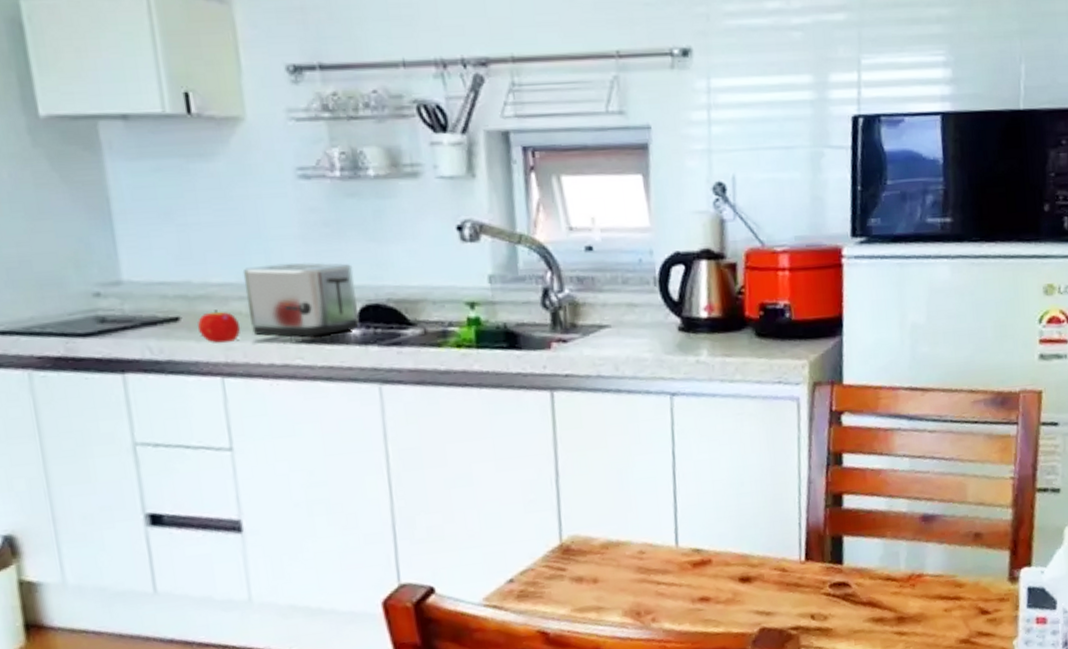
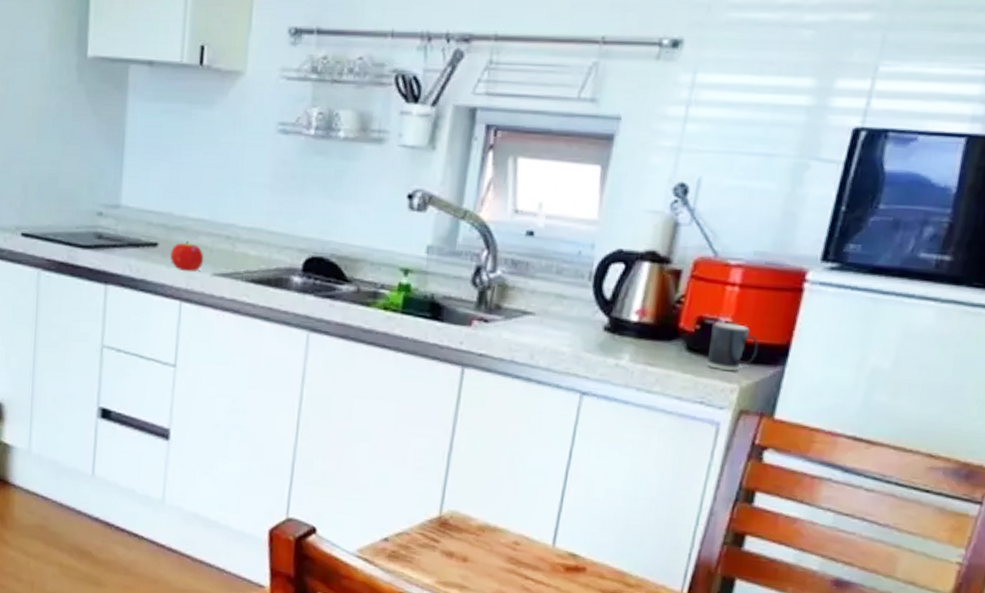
toaster: present [242,262,359,337] -> none [212,207,308,279]
mug: none [773,304,817,349] -> present [706,322,760,371]

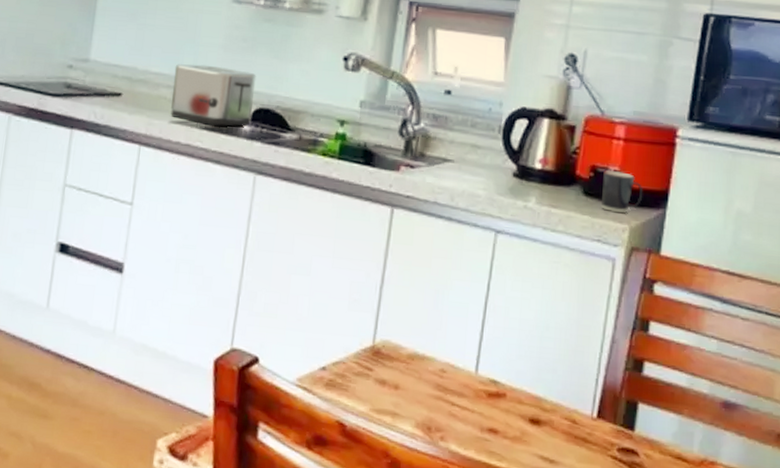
fruit: present [171,241,204,272] -> none [132,92,163,120]
toaster: none [212,207,308,279] -> present [170,64,257,127]

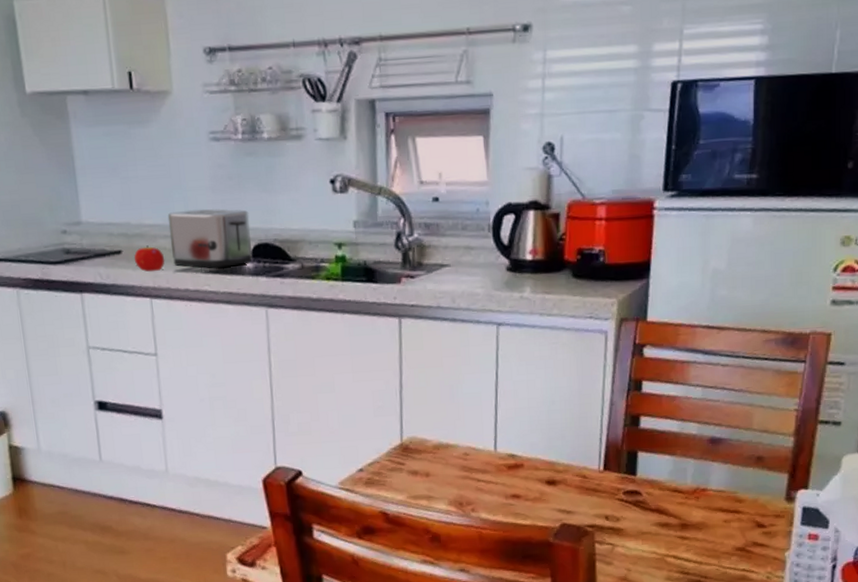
fruit: none [132,92,163,120] -> present [134,245,165,273]
mug: present [600,170,644,213] -> none [589,250,627,289]

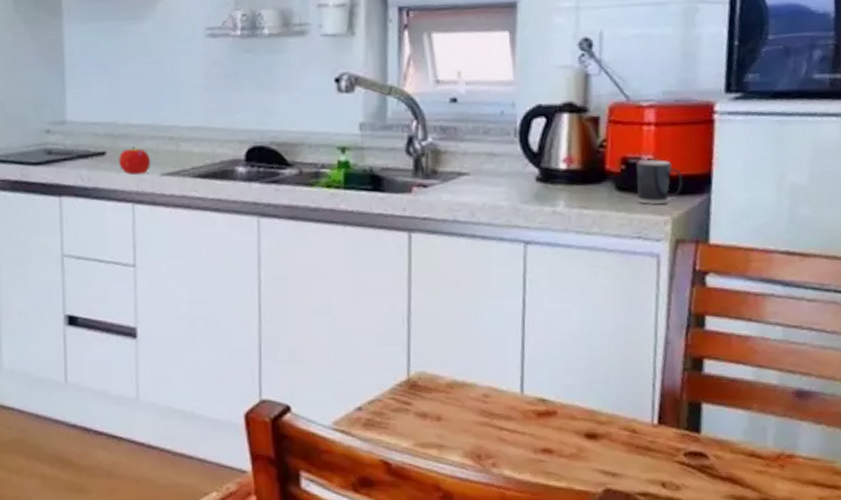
toaster: present [167,208,252,269] -> none [157,108,246,173]
mug: none [589,250,627,289] -> present [636,159,683,204]

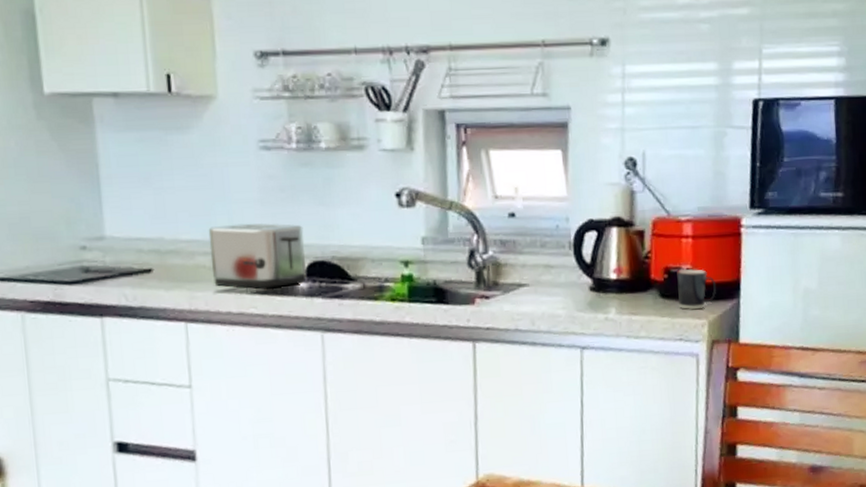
fruit: present [119,146,151,176] -> none [167,263,204,293]
toaster: none [157,108,246,173] -> present [208,223,306,289]

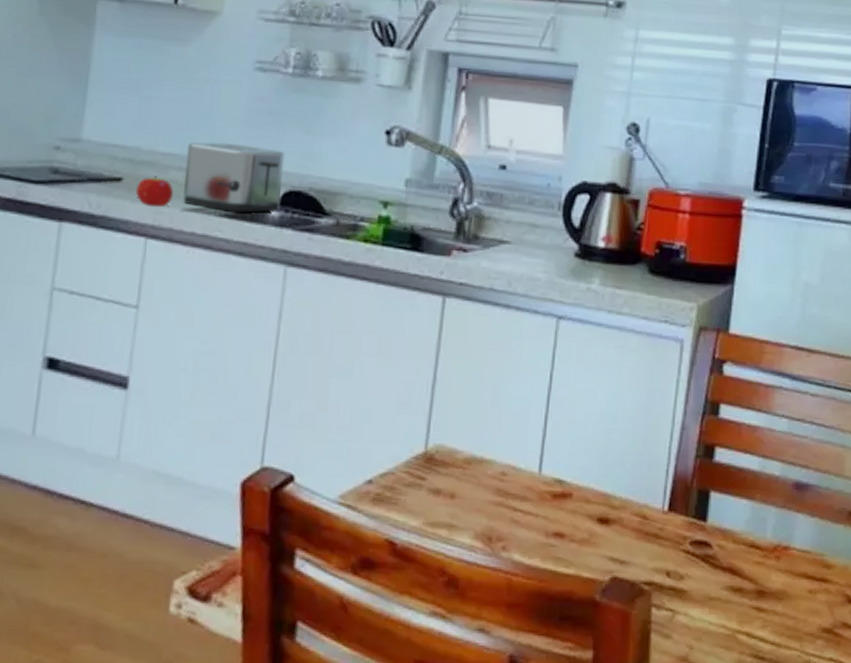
fruit: none [167,263,204,293] -> present [136,176,174,208]
mug: present [677,269,717,309] -> none [667,246,711,290]

